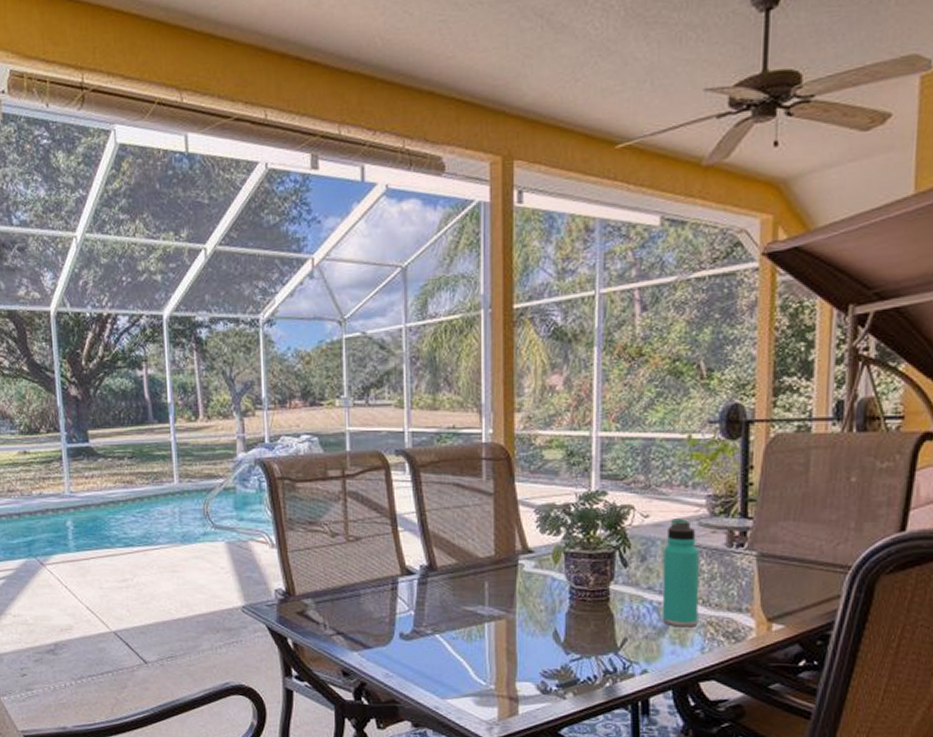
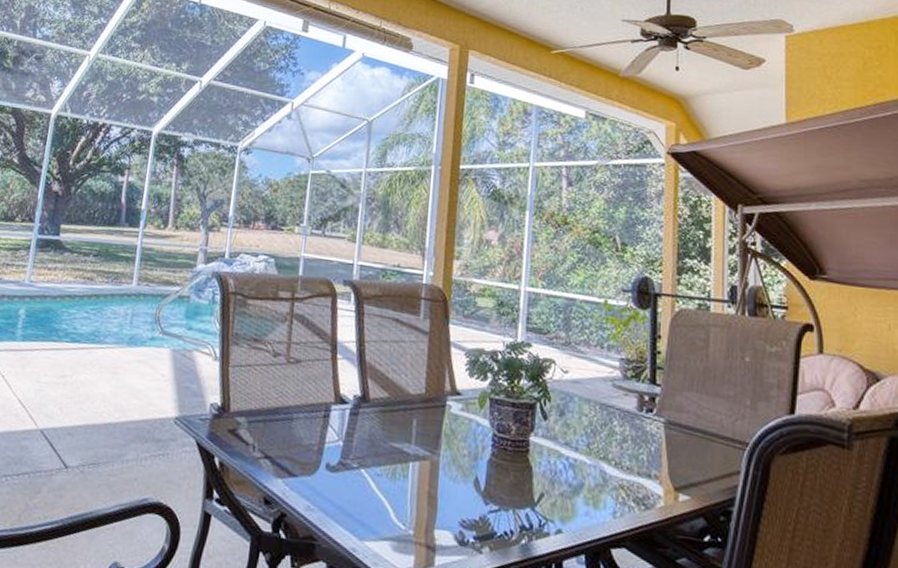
thermos bottle: present [662,519,700,627] -> none [577,377,613,489]

